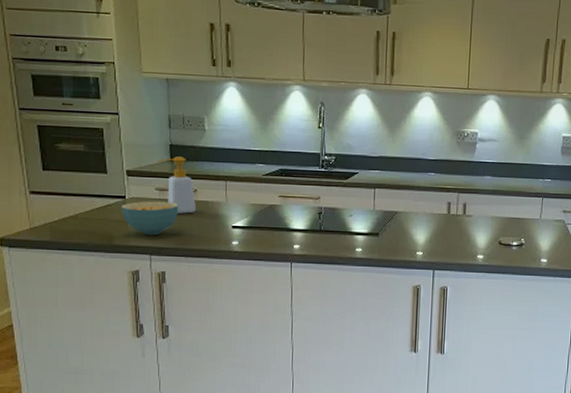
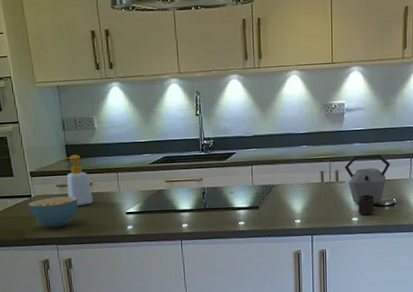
kettle: none [472,189,522,254] -> present [344,154,391,215]

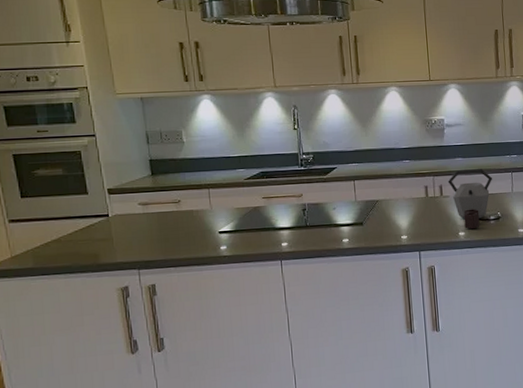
cereal bowl: present [28,196,78,228] -> none [104,215,164,251]
soap bottle: present [55,155,93,206] -> none [137,170,181,225]

